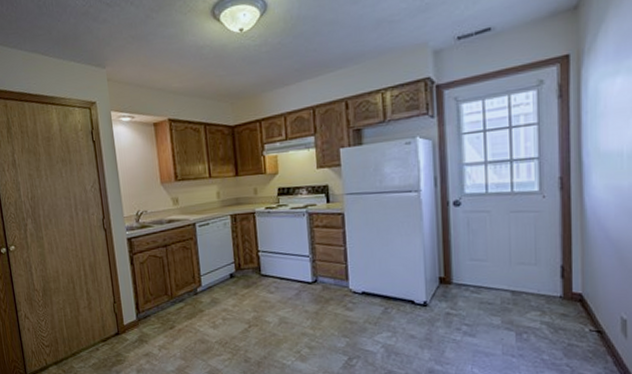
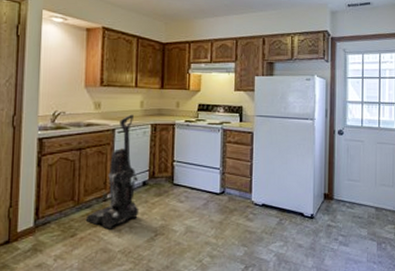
vacuum cleaner: none [180,207,231,322] -> present [85,114,139,230]

